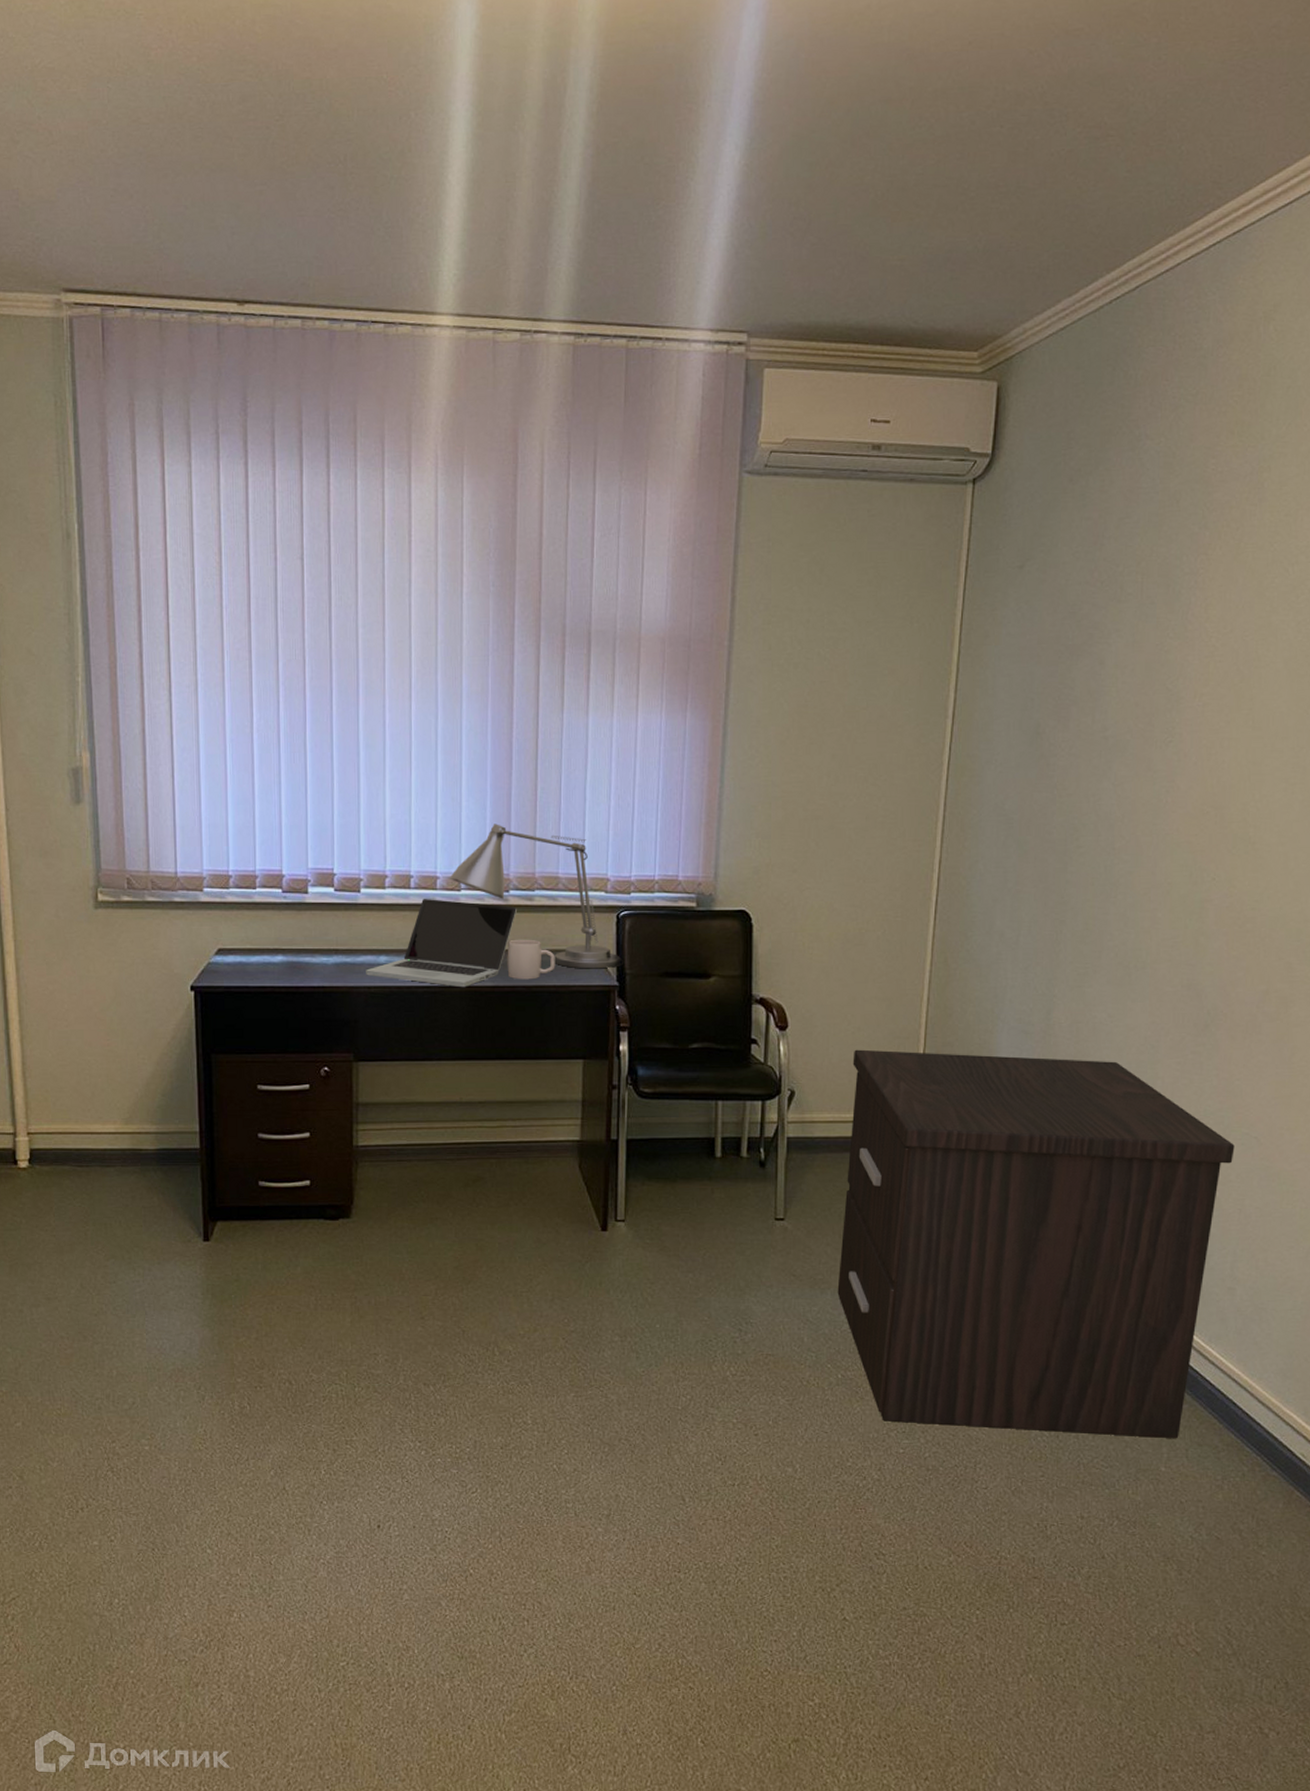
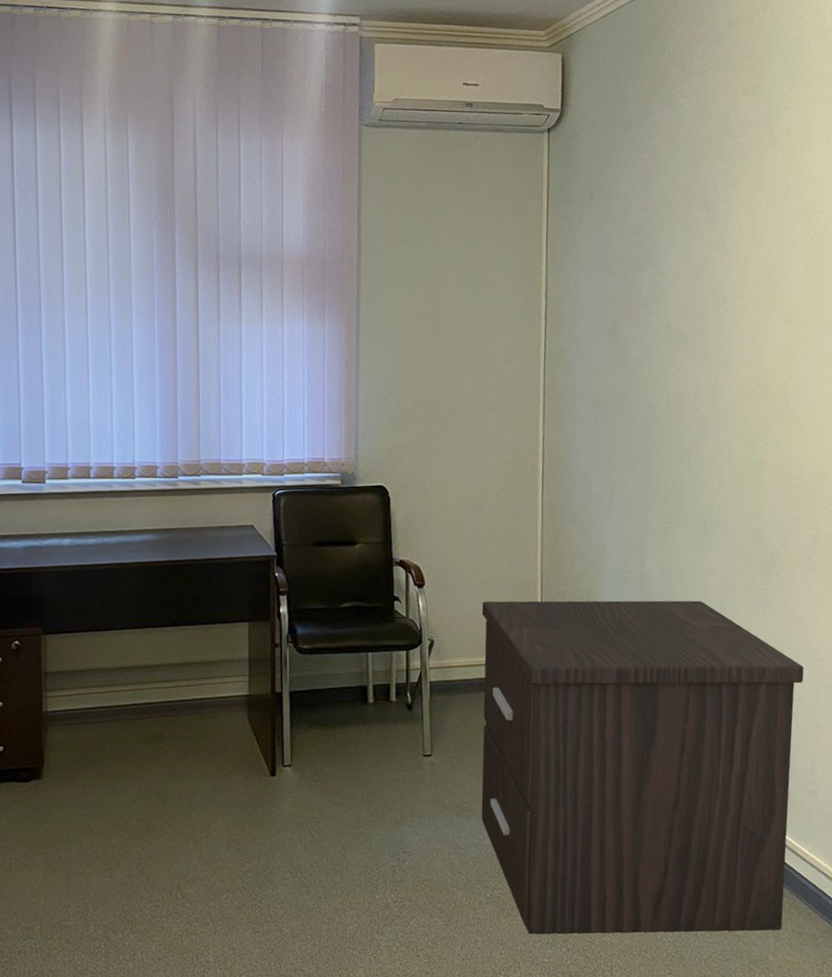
laptop: present [366,898,518,988] -> none [52,486,186,564]
desk lamp: present [449,824,624,969] -> none [124,419,281,542]
mug: present [507,939,555,980] -> none [177,518,221,554]

